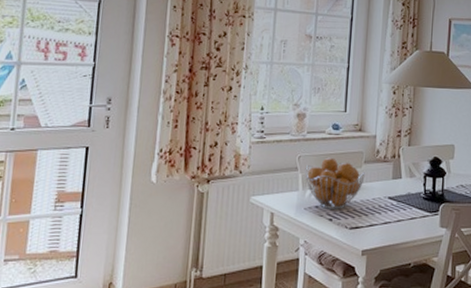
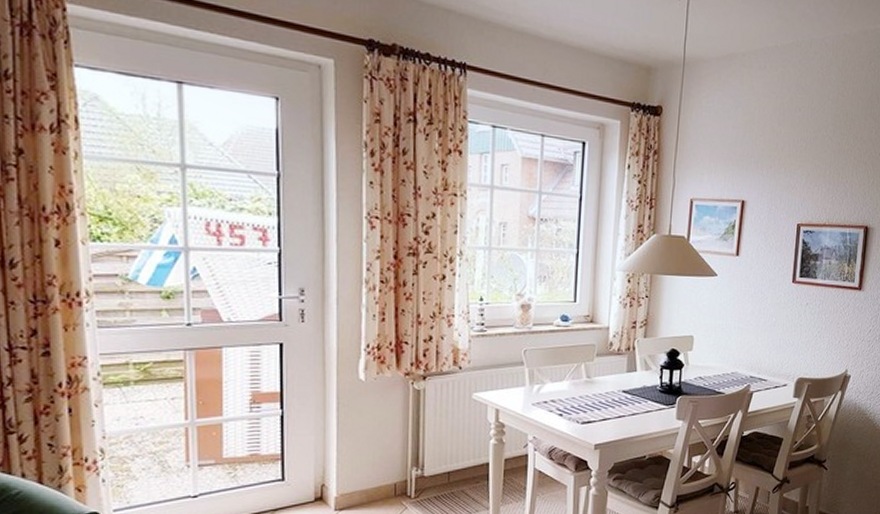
fruit basket: present [305,157,365,209] -> none [531,350,597,404]

